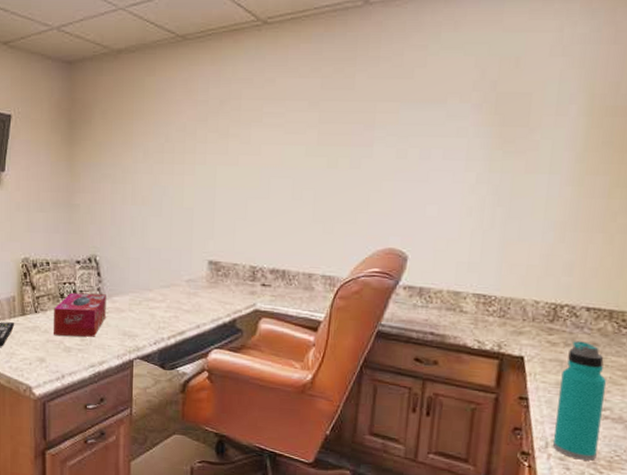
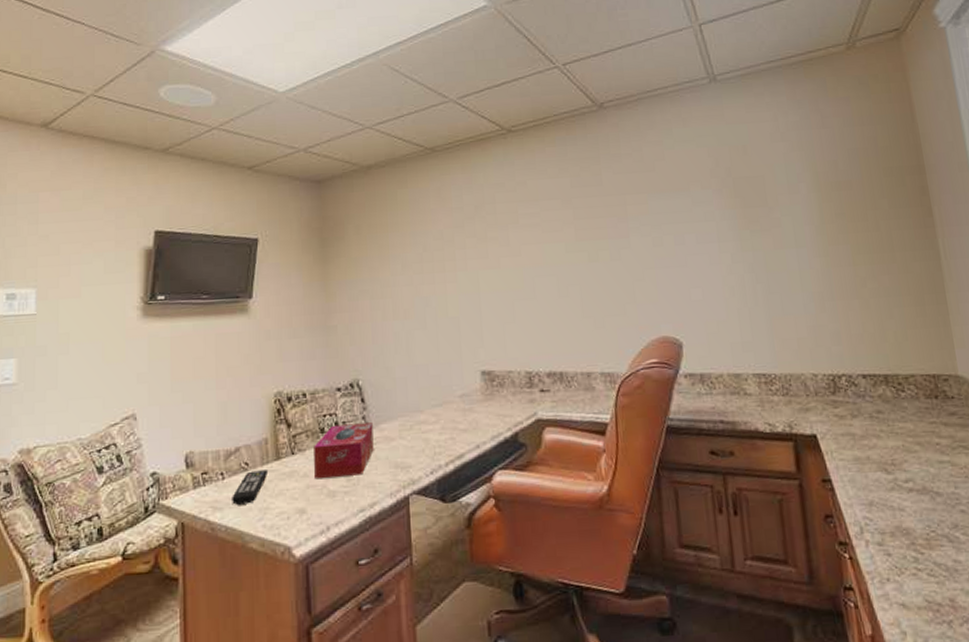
water bottle: present [552,341,607,461] -> none [856,410,913,542]

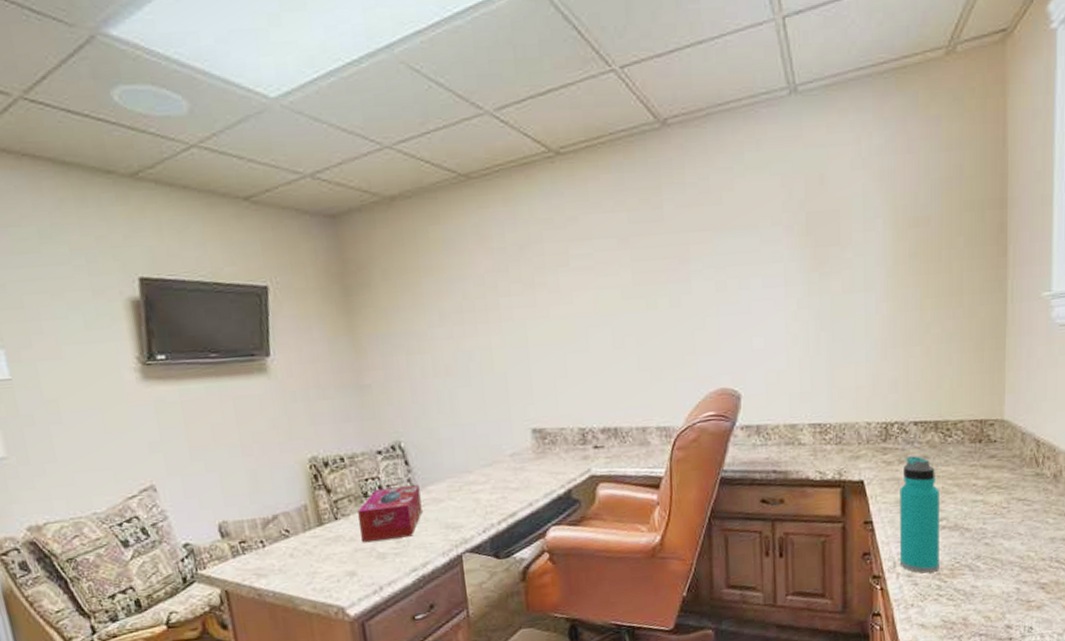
remote control: present [232,470,269,505] -> none [275,536,312,571]
water bottle: none [856,410,913,542] -> present [899,456,940,573]

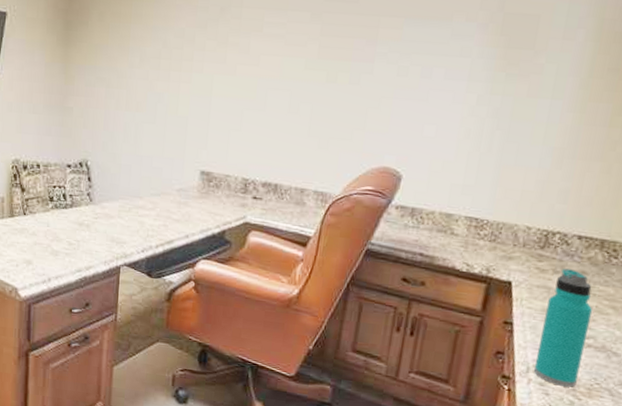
tissue box: present [358,485,423,543] -> none [42,196,96,242]

